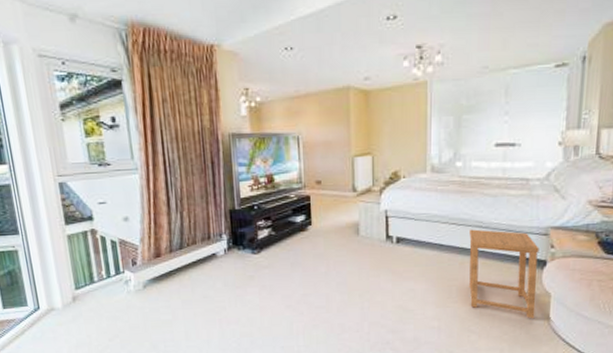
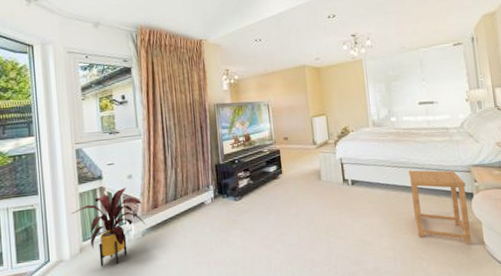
house plant: none [60,232,147,318] -> present [71,187,146,267]

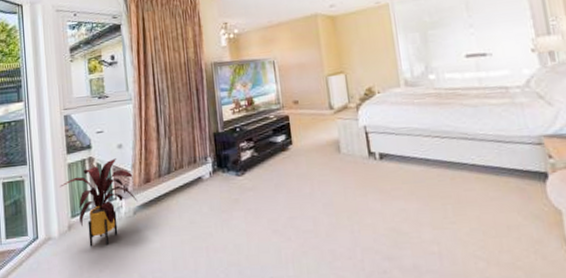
side table: present [409,170,472,245] -> none [455,141,549,241]

